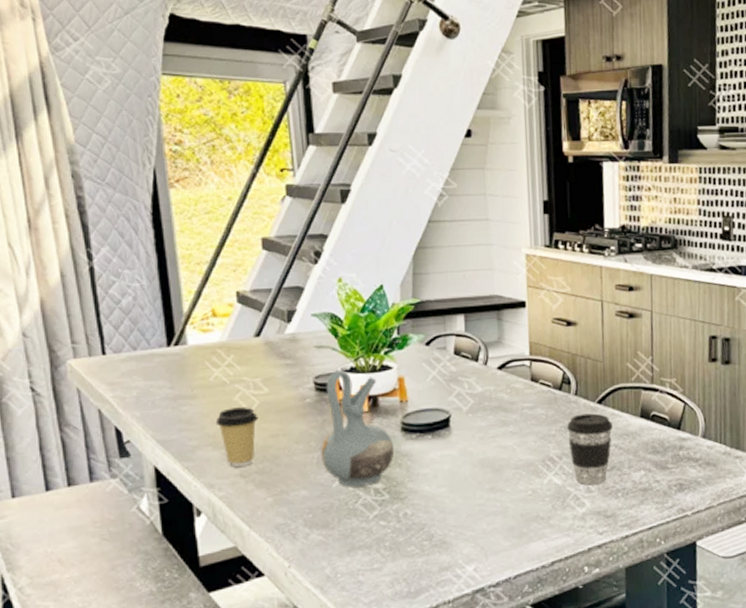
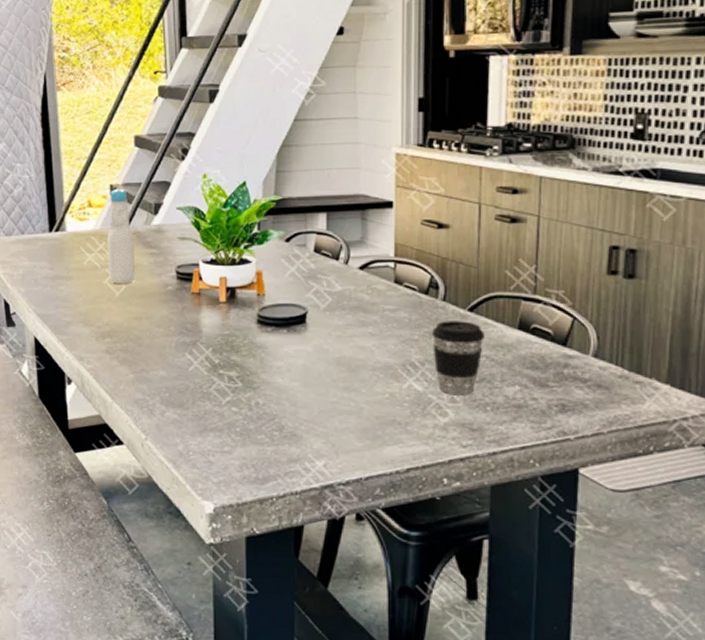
coffee cup: present [215,407,258,467] -> none [87,290,124,343]
bottle: none [235,295,270,400] -> present [107,188,136,284]
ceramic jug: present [321,369,395,487] -> none [179,260,250,372]

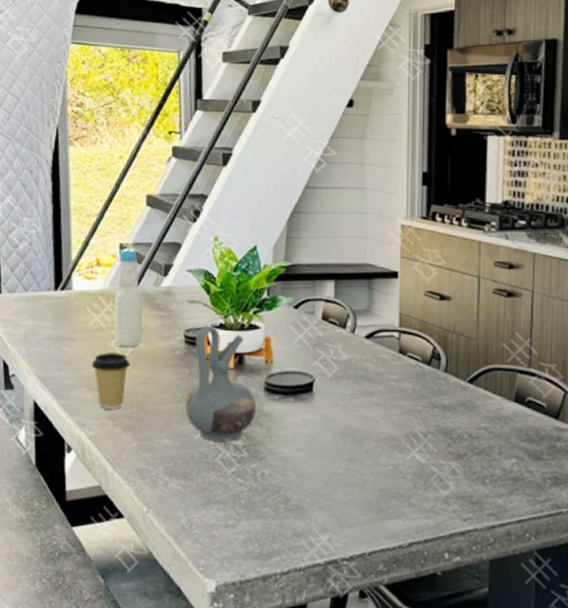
coffee cup: none [87,290,124,343] -> present [91,353,130,409]
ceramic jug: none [179,260,250,372] -> present [186,325,257,442]
coffee cup: present [432,321,485,396] -> none [434,392,483,468]

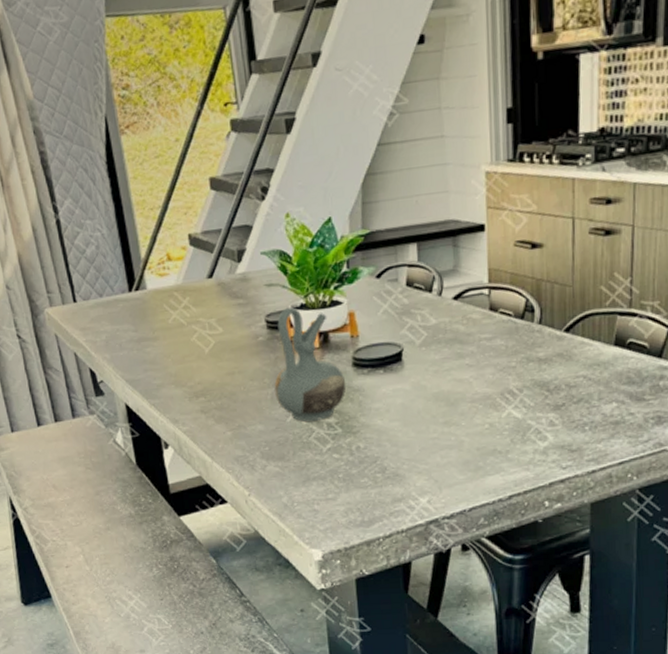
coffee cup: present [91,353,130,409] -> none [176,346,215,403]
bottle: present [114,247,143,347] -> none [189,237,224,340]

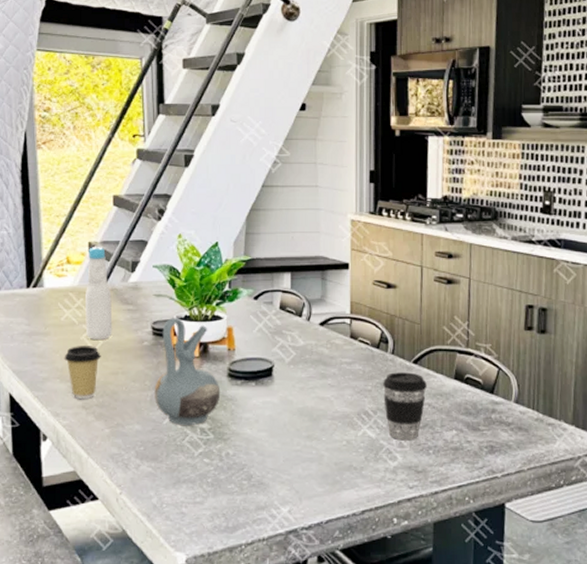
coffee cup: none [176,346,215,403] -> present [64,346,101,399]
bottle: none [189,237,224,340] -> present [84,246,113,339]
coffee cup: none [529,342,581,419] -> present [383,372,427,441]

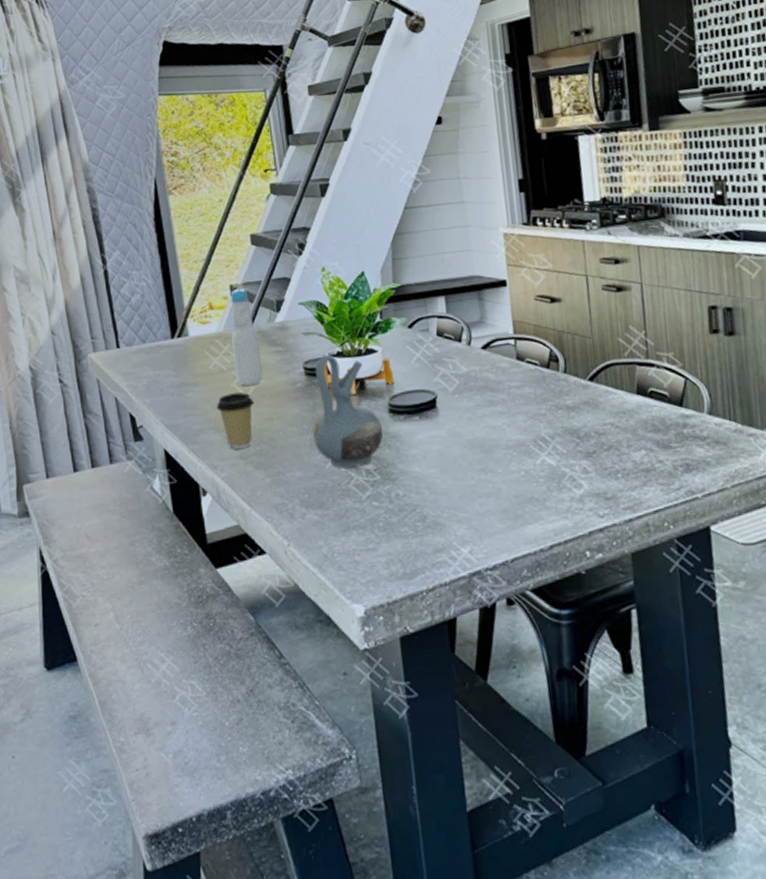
coffee cup: present [383,372,427,441] -> none [557,391,607,466]

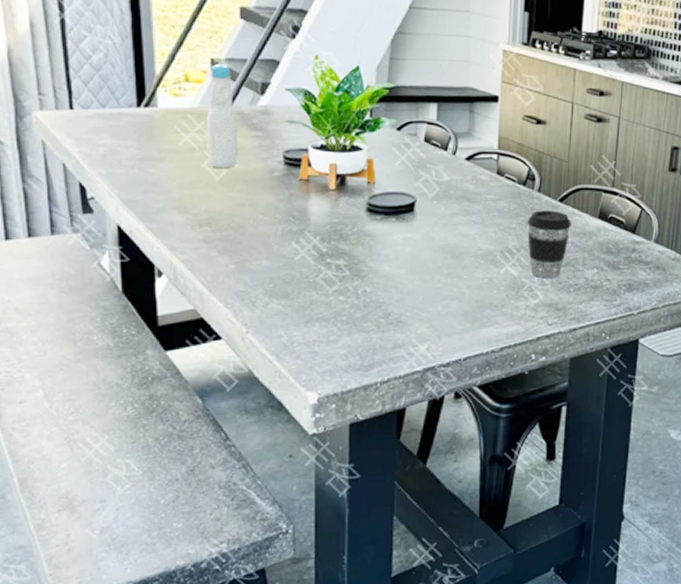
coffee cup: present [216,392,254,449] -> none [182,174,225,232]
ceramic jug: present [313,354,384,468] -> none [286,146,359,261]
coffee cup: none [557,391,607,466] -> present [527,210,571,279]

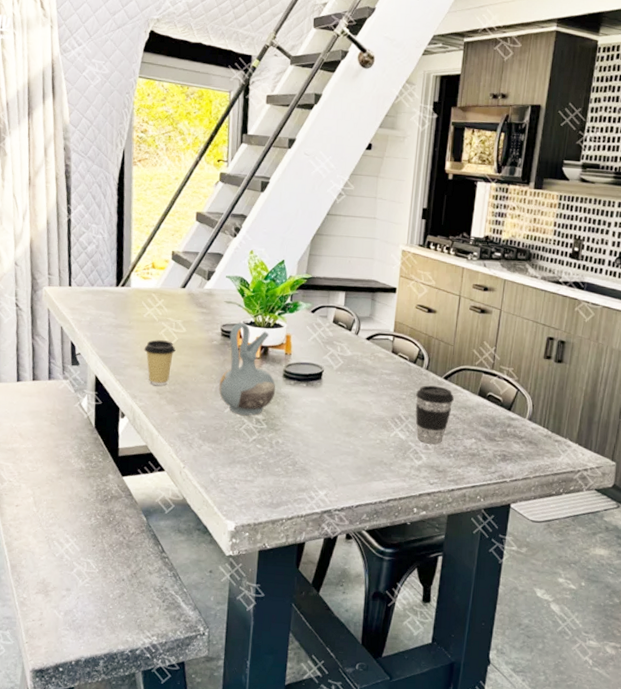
coffee cup: none [182,174,225,232] -> present [144,340,176,386]
bottle: present [206,63,239,168] -> none [164,255,189,336]
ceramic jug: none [286,146,359,261] -> present [219,322,276,416]

